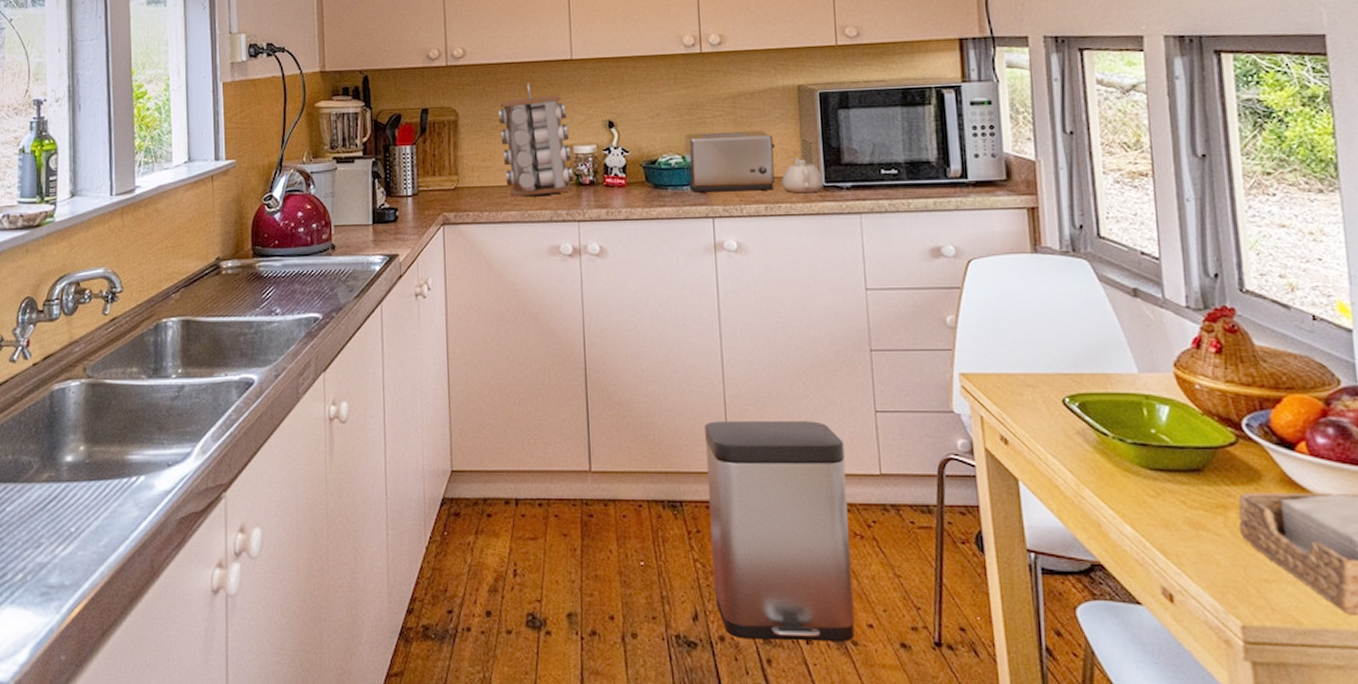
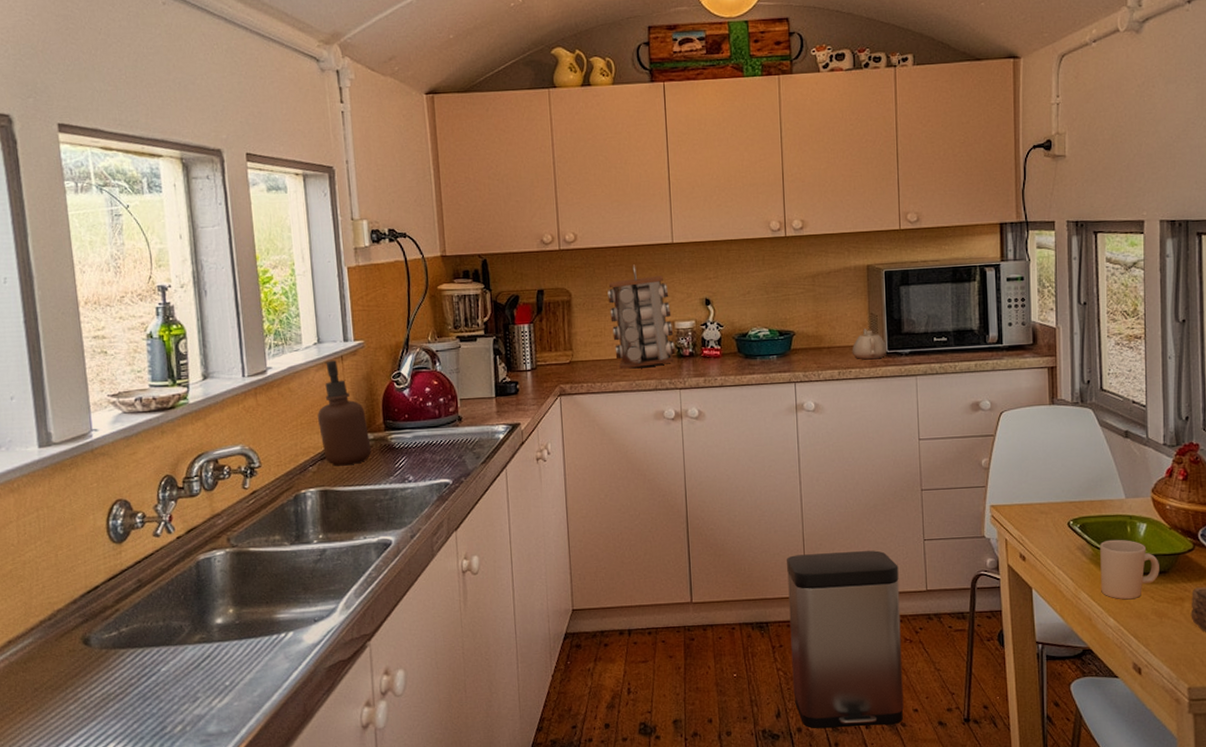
soap dispenser: none [183,180,238,294] -> present [317,360,372,466]
toaster: present [684,130,776,193] -> none [771,305,848,361]
mug: none [1107,424,1191,503] -> present [1100,539,1159,600]

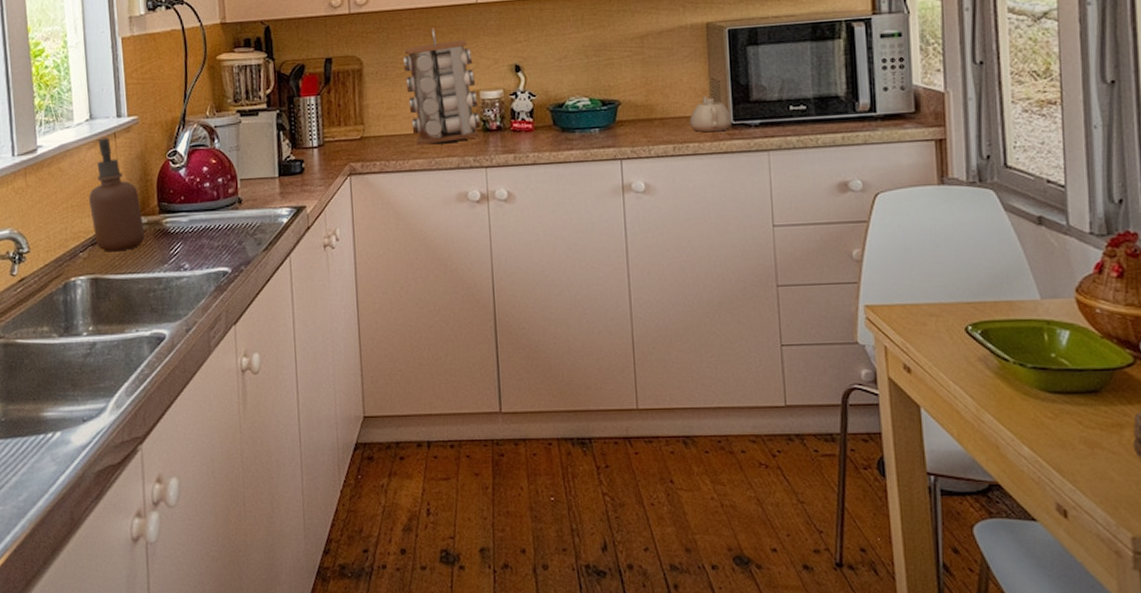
pedal bin: present [787,550,904,728] -> none [613,357,759,566]
mug: present [1100,539,1159,600] -> none [1008,349,1089,425]

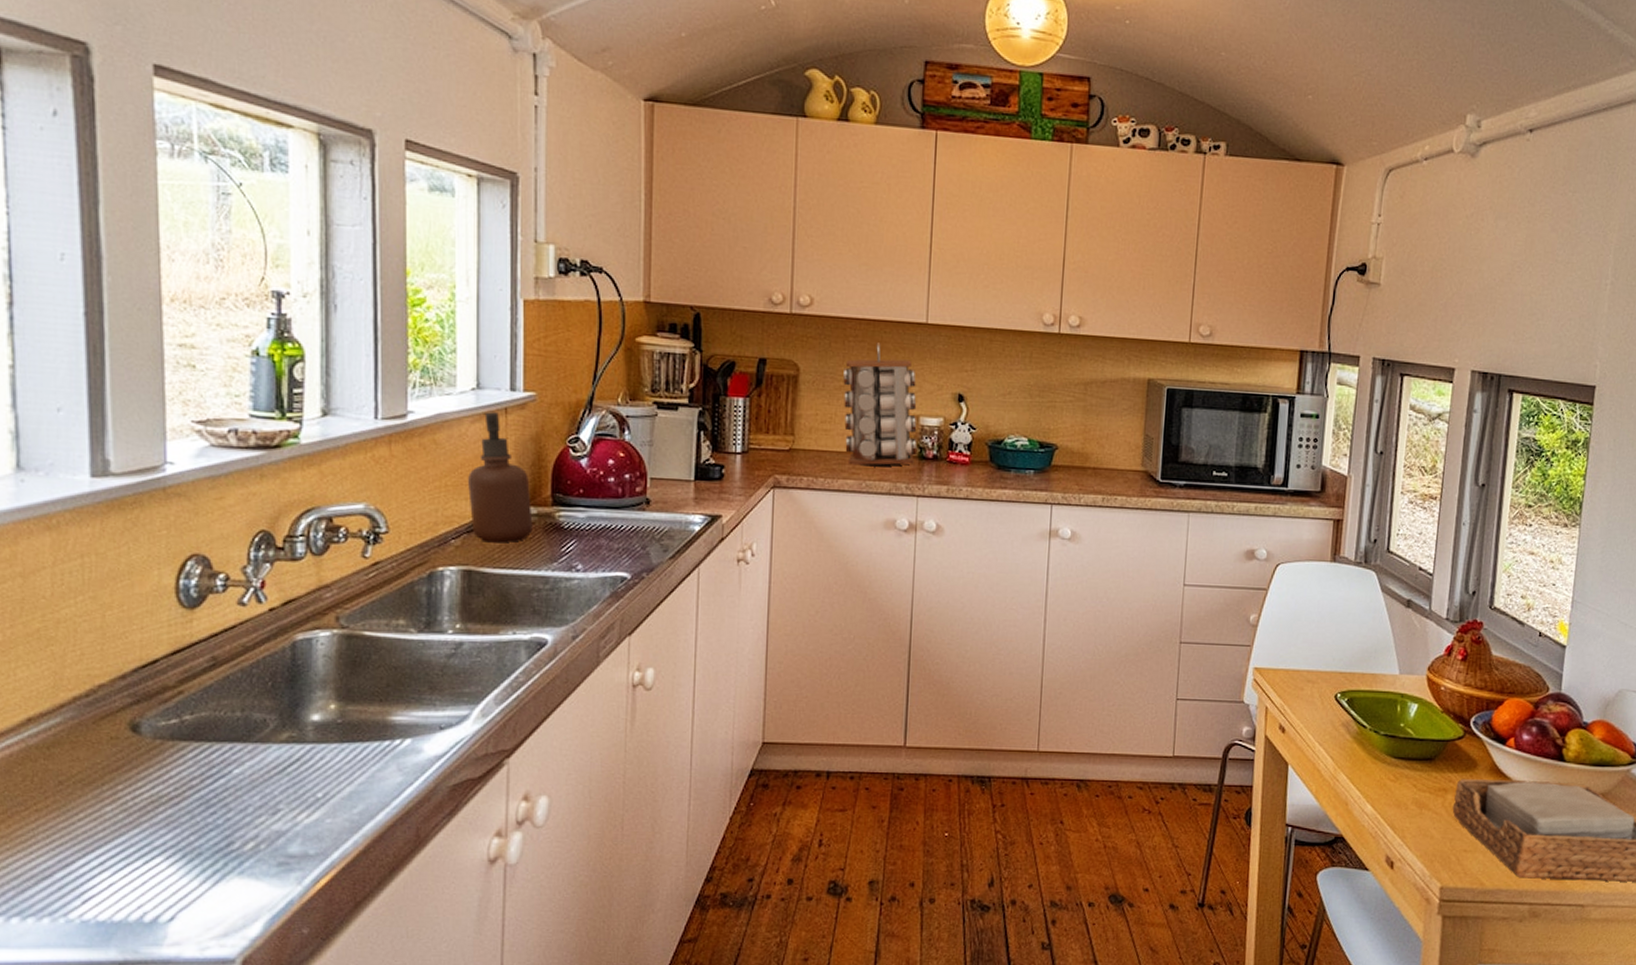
teapot: present [689,96,733,133] -> none [1120,452,1161,488]

